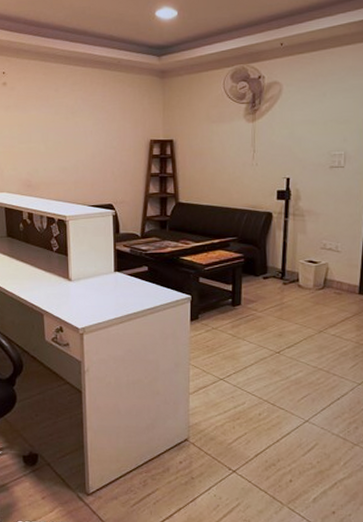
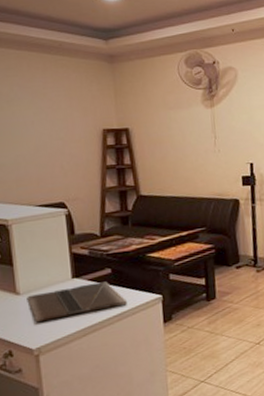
laptop: none [77,278,159,305] -> present [27,281,127,322]

